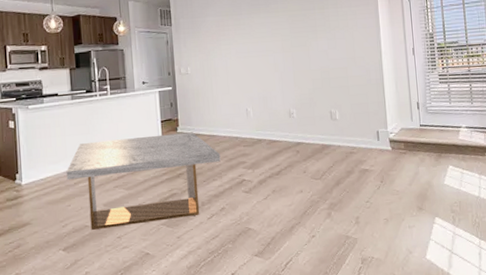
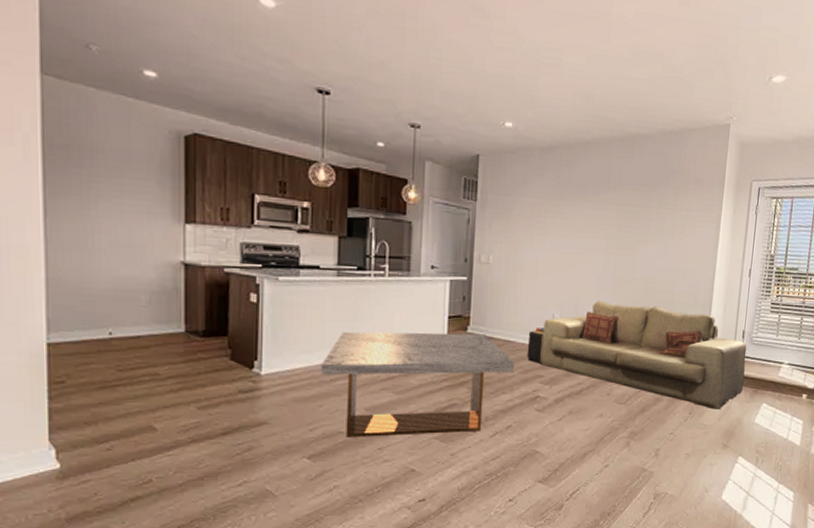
sofa: none [228,91,428,176] -> present [527,301,747,410]

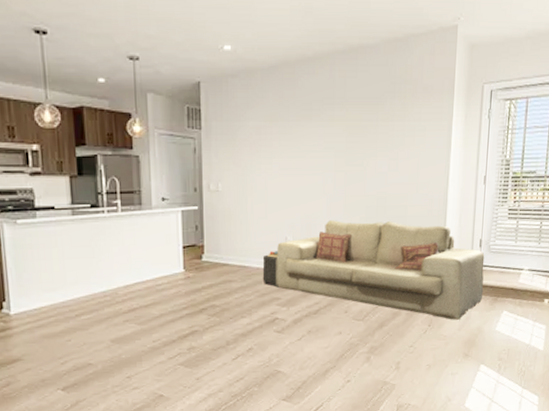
coffee table: present [321,331,515,437] -> none [65,261,252,368]

